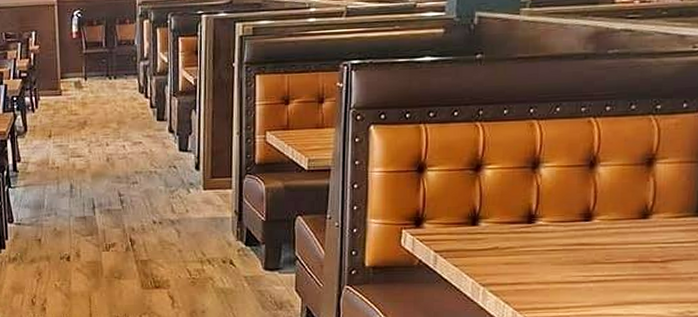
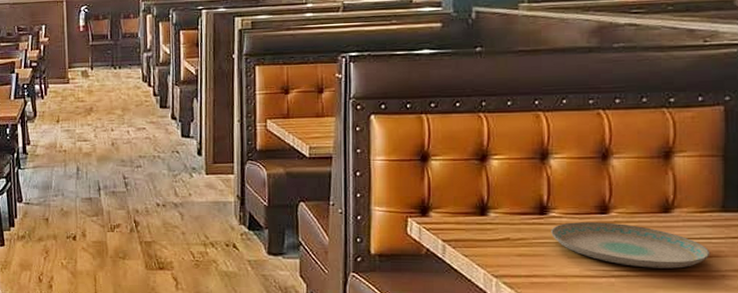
plate: none [537,229,682,273] -> present [551,222,711,269]

